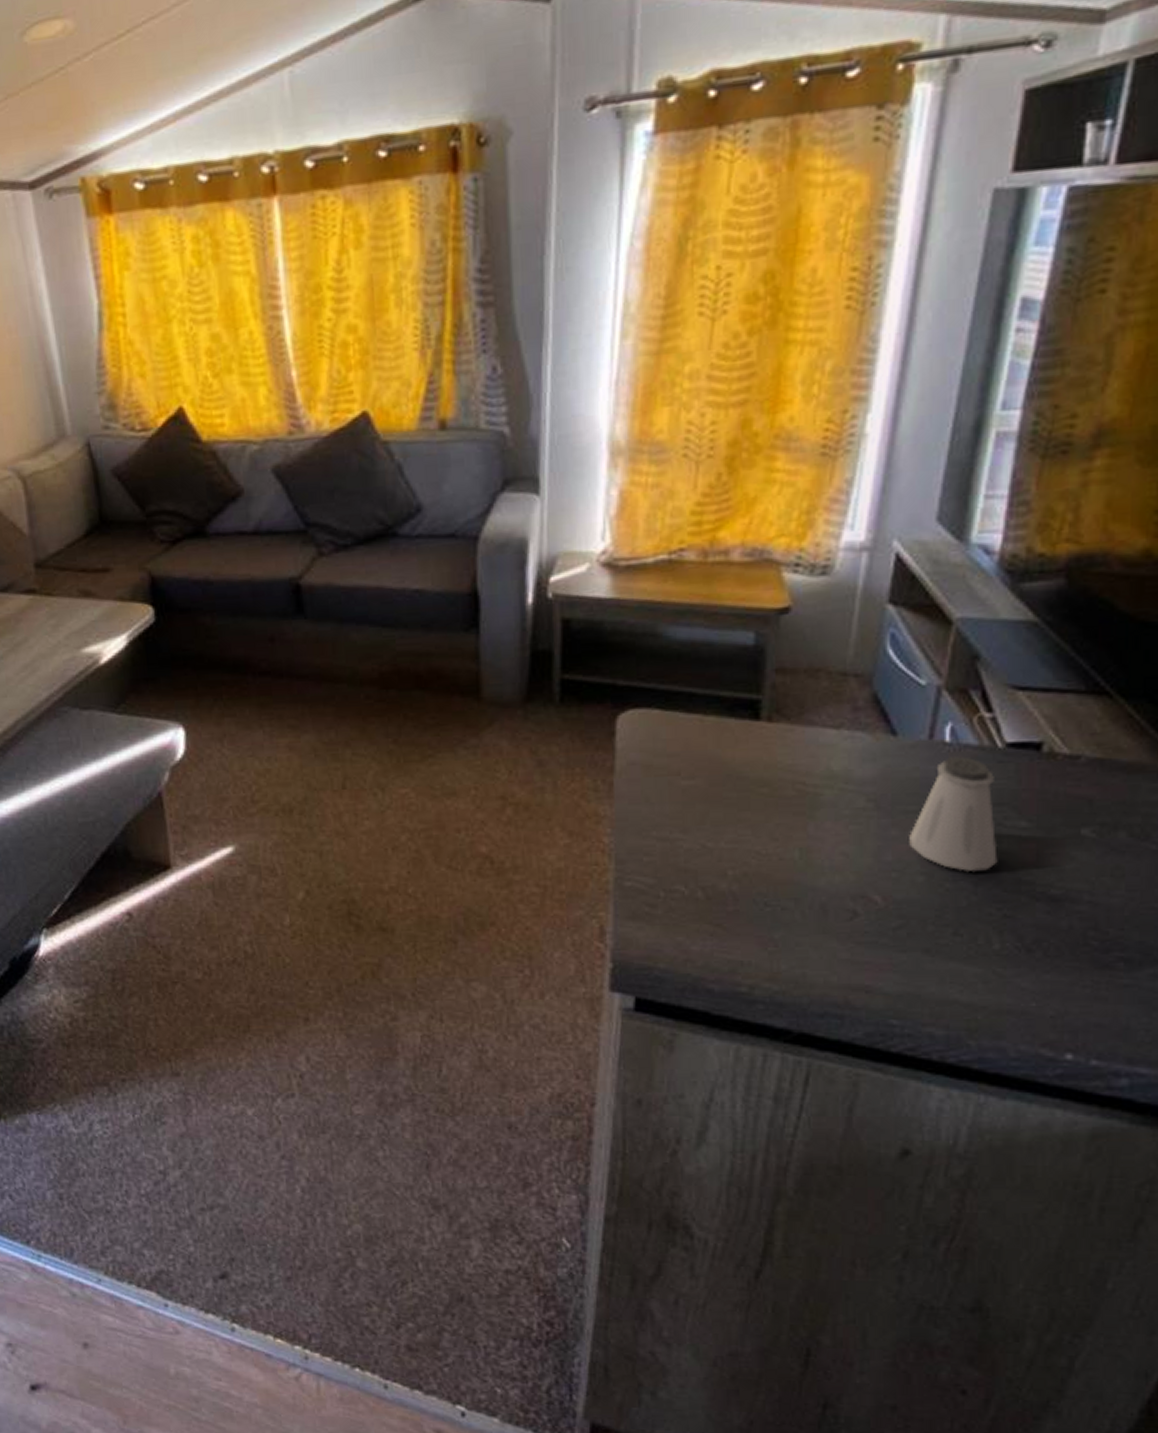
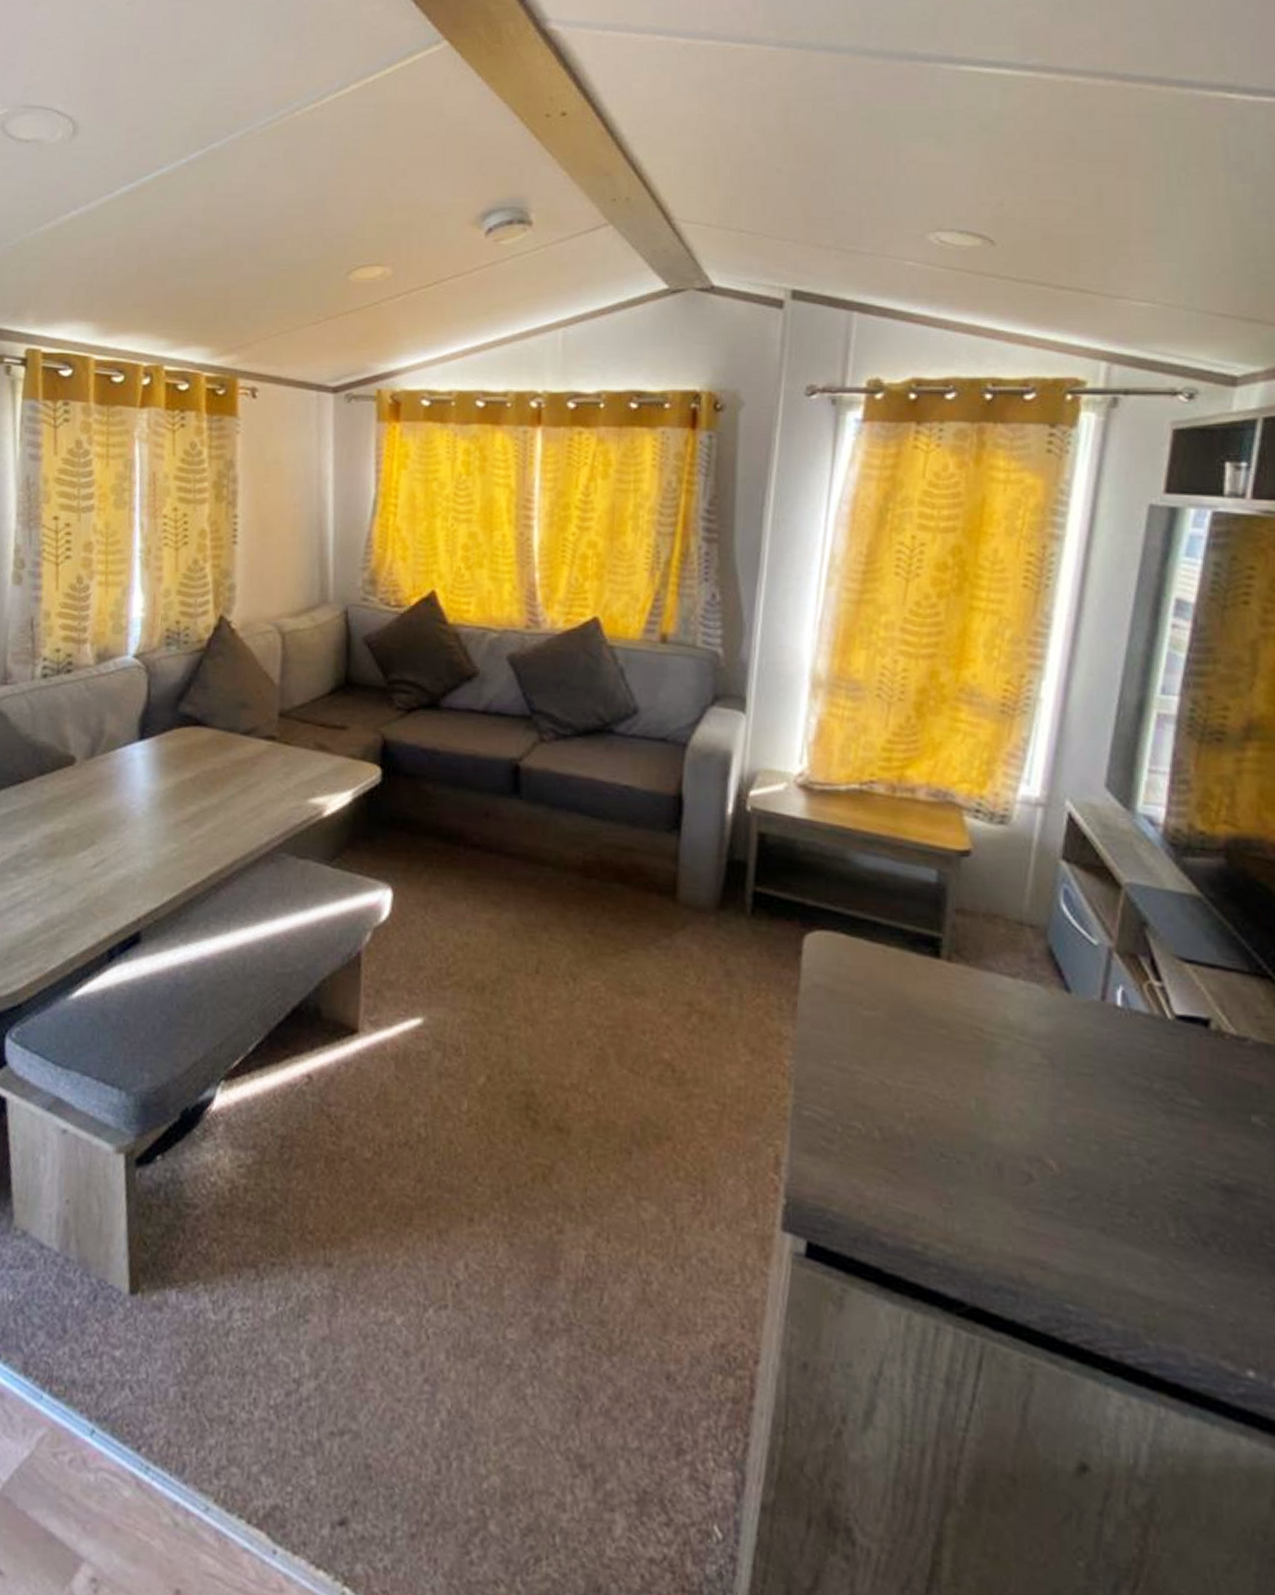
saltshaker: present [909,756,998,873] -> none [1083,1022,1171,1149]

